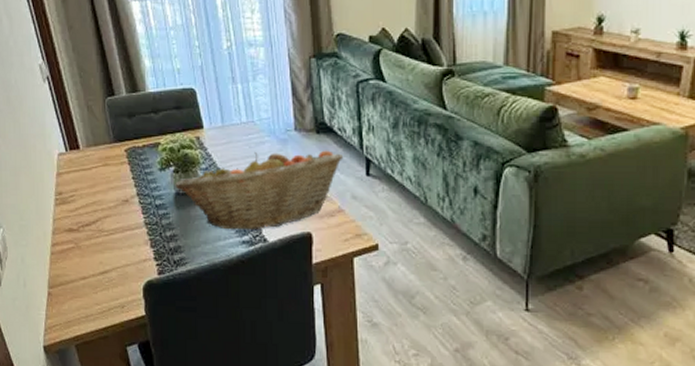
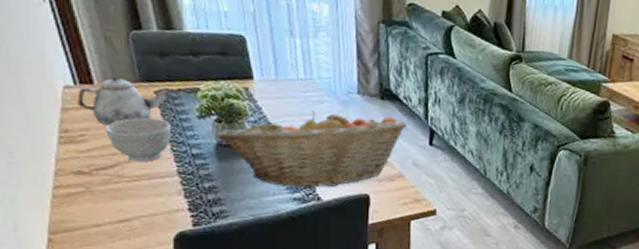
teapot: none [68,140,136,185] -> present [77,76,169,125]
bowl: none [89,175,138,217] -> present [106,118,170,162]

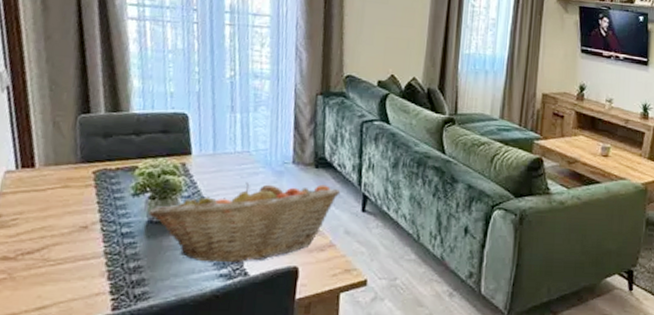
teapot: present [77,76,169,125] -> none [15,159,107,208]
bowl: present [106,118,170,162] -> none [38,198,104,244]

